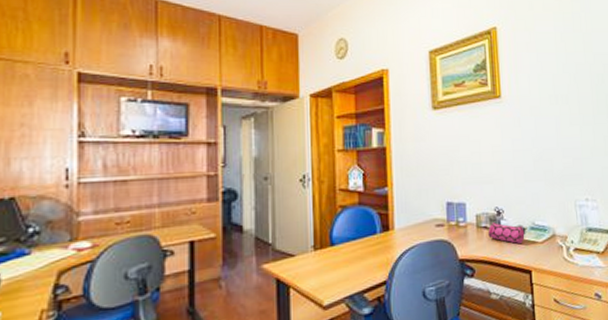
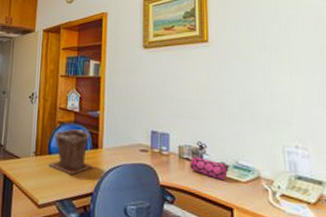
plant pot: none [331,211,385,266] -> present [48,129,93,176]

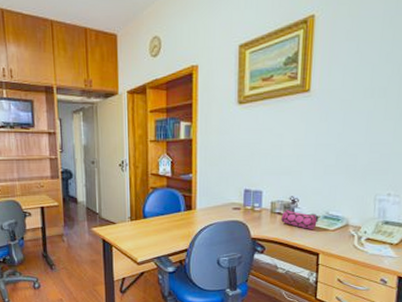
plant pot: present [48,129,93,176] -> none [144,193,187,236]

